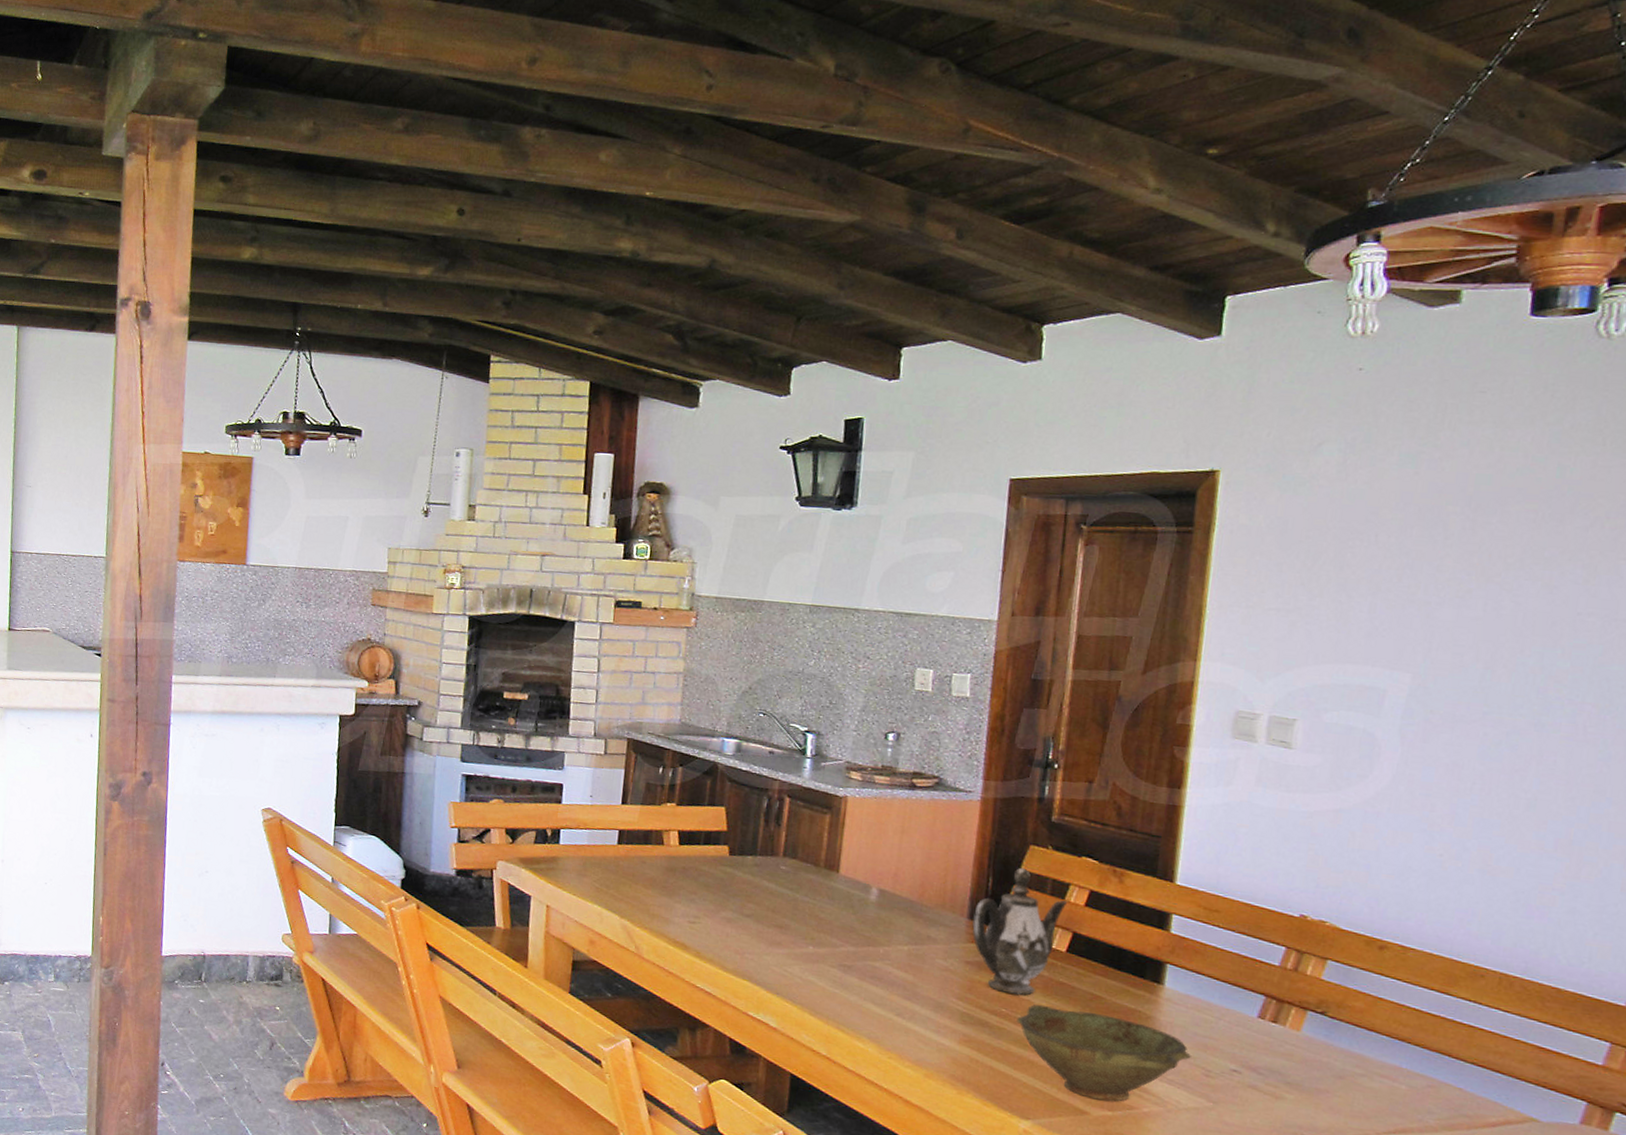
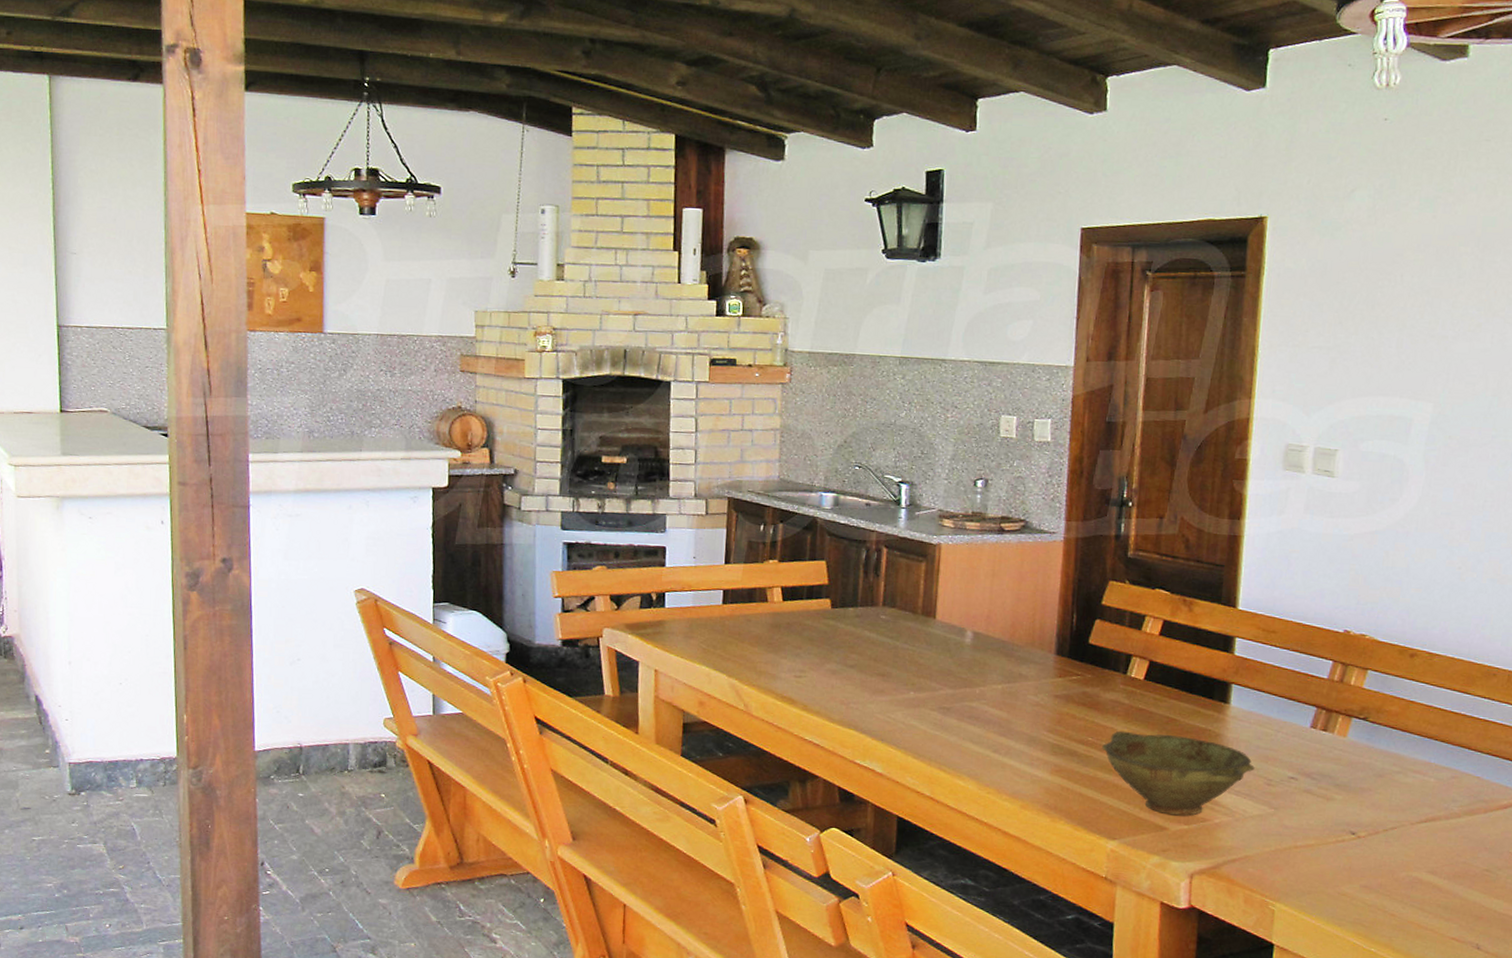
teapot: present [972,867,1068,995] -> none [1059,602,1144,723]

